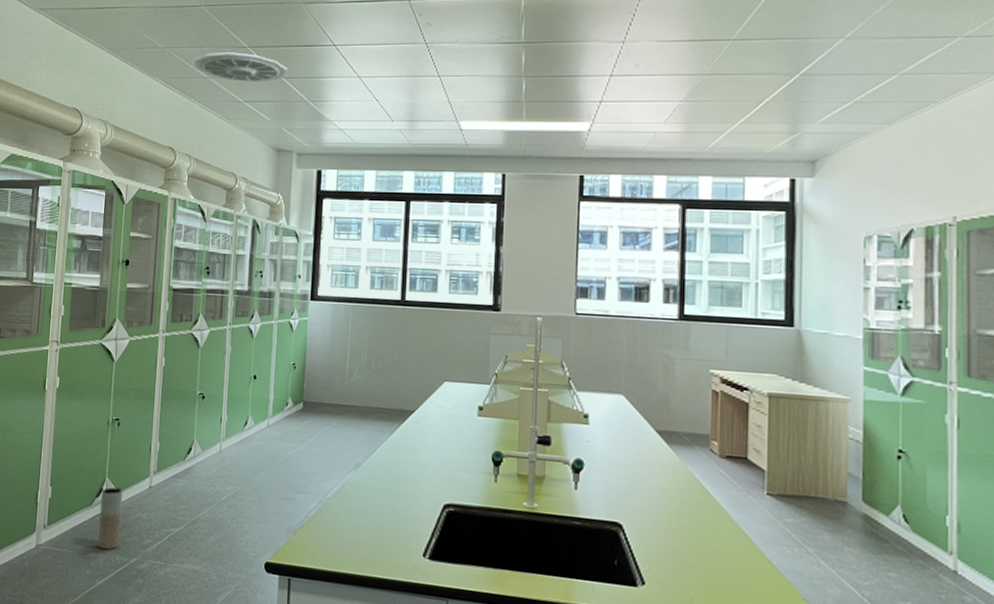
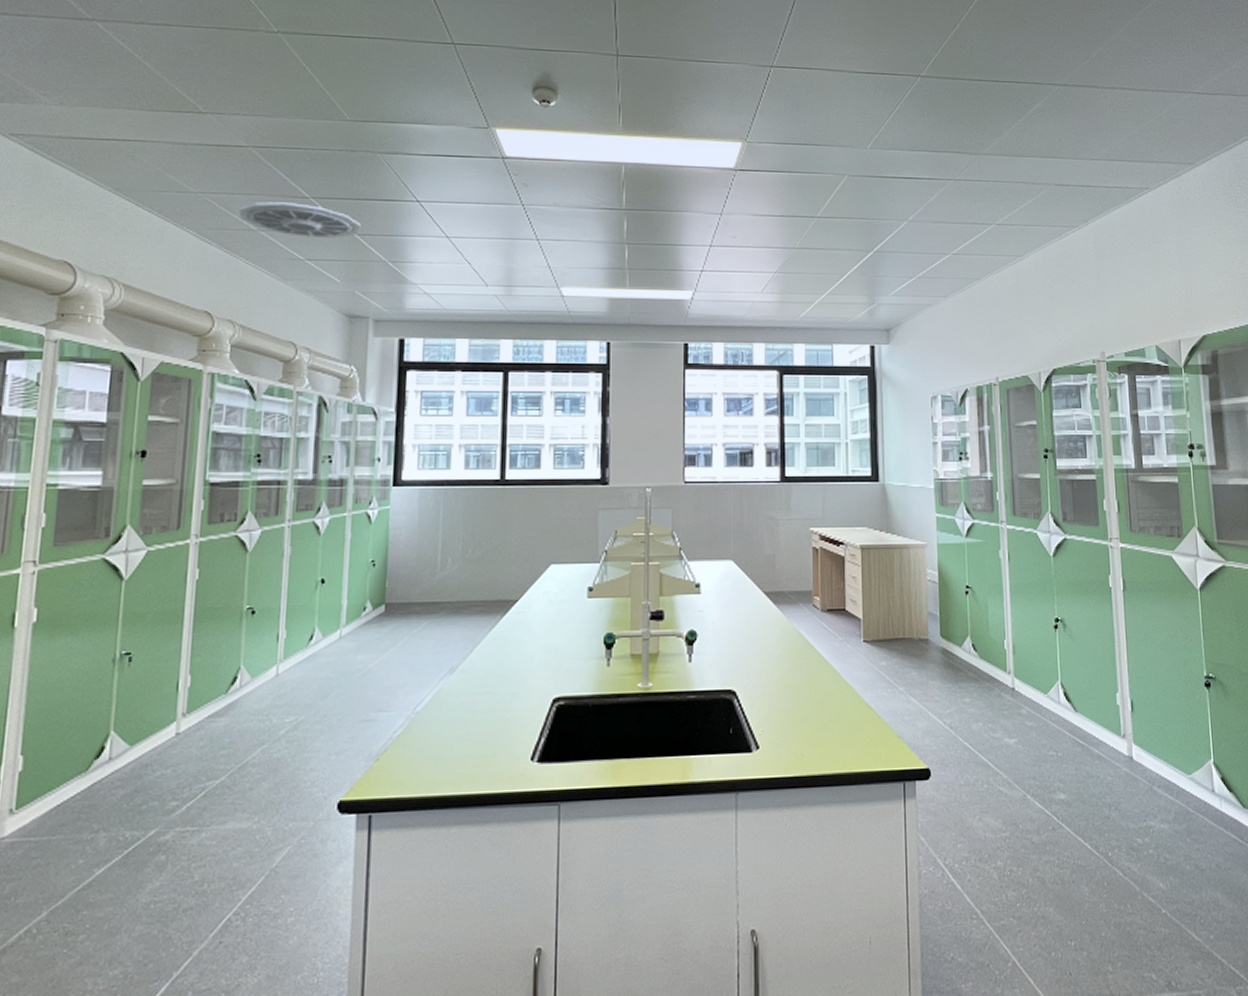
vase: present [98,487,123,550] -> none [97,742,137,827]

